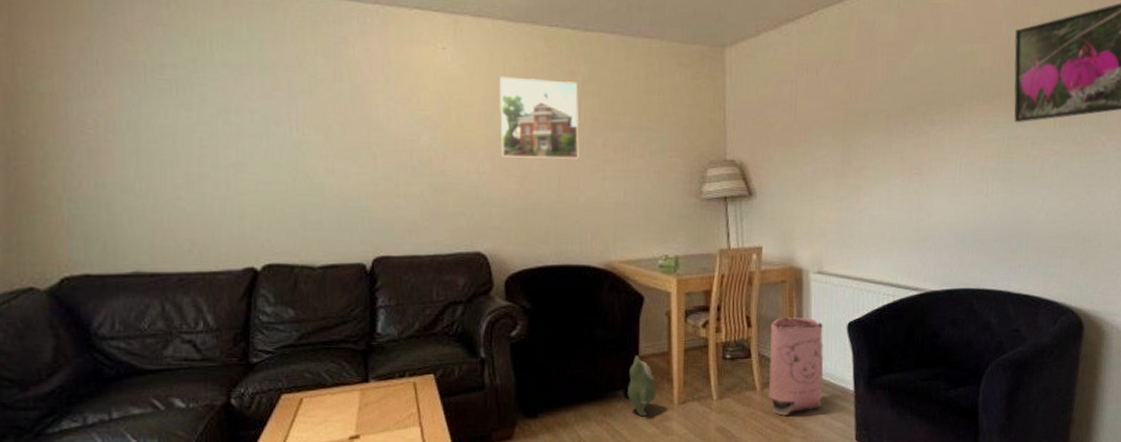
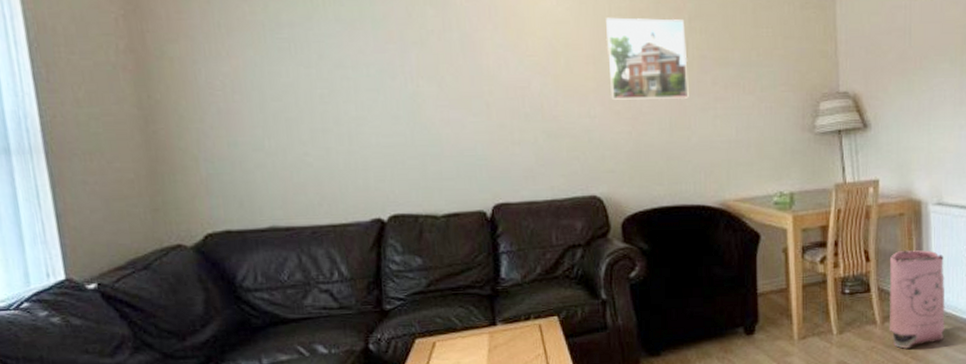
plush toy: present [628,355,656,417] -> none [747,292,776,353]

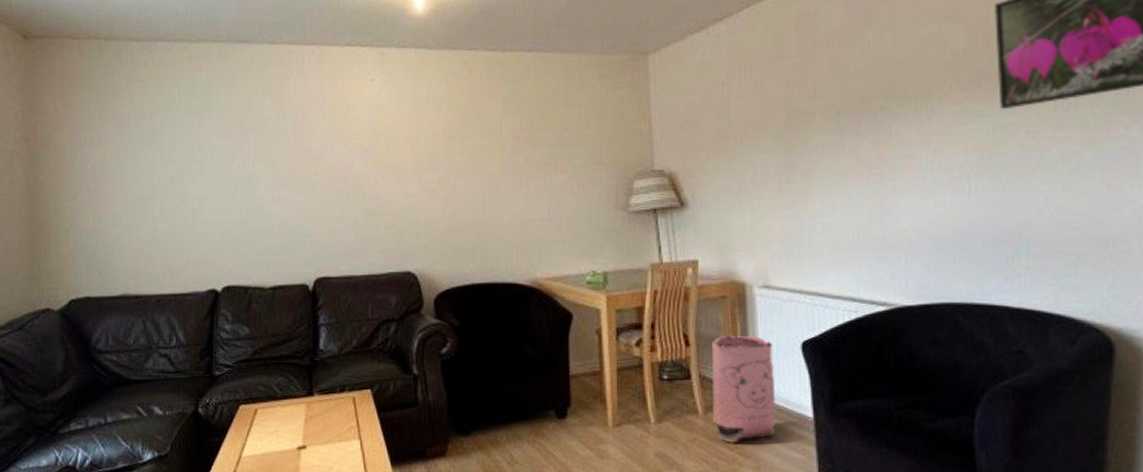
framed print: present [605,17,689,100] -> none [423,101,502,180]

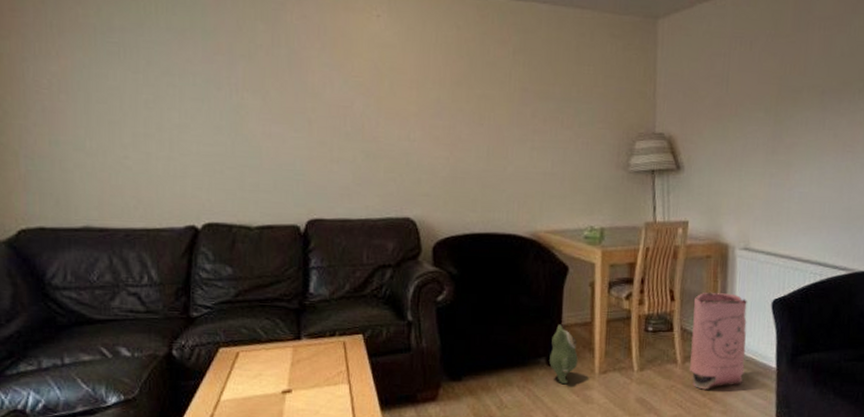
plush toy: none [559,374,589,439] -> present [549,324,578,385]

